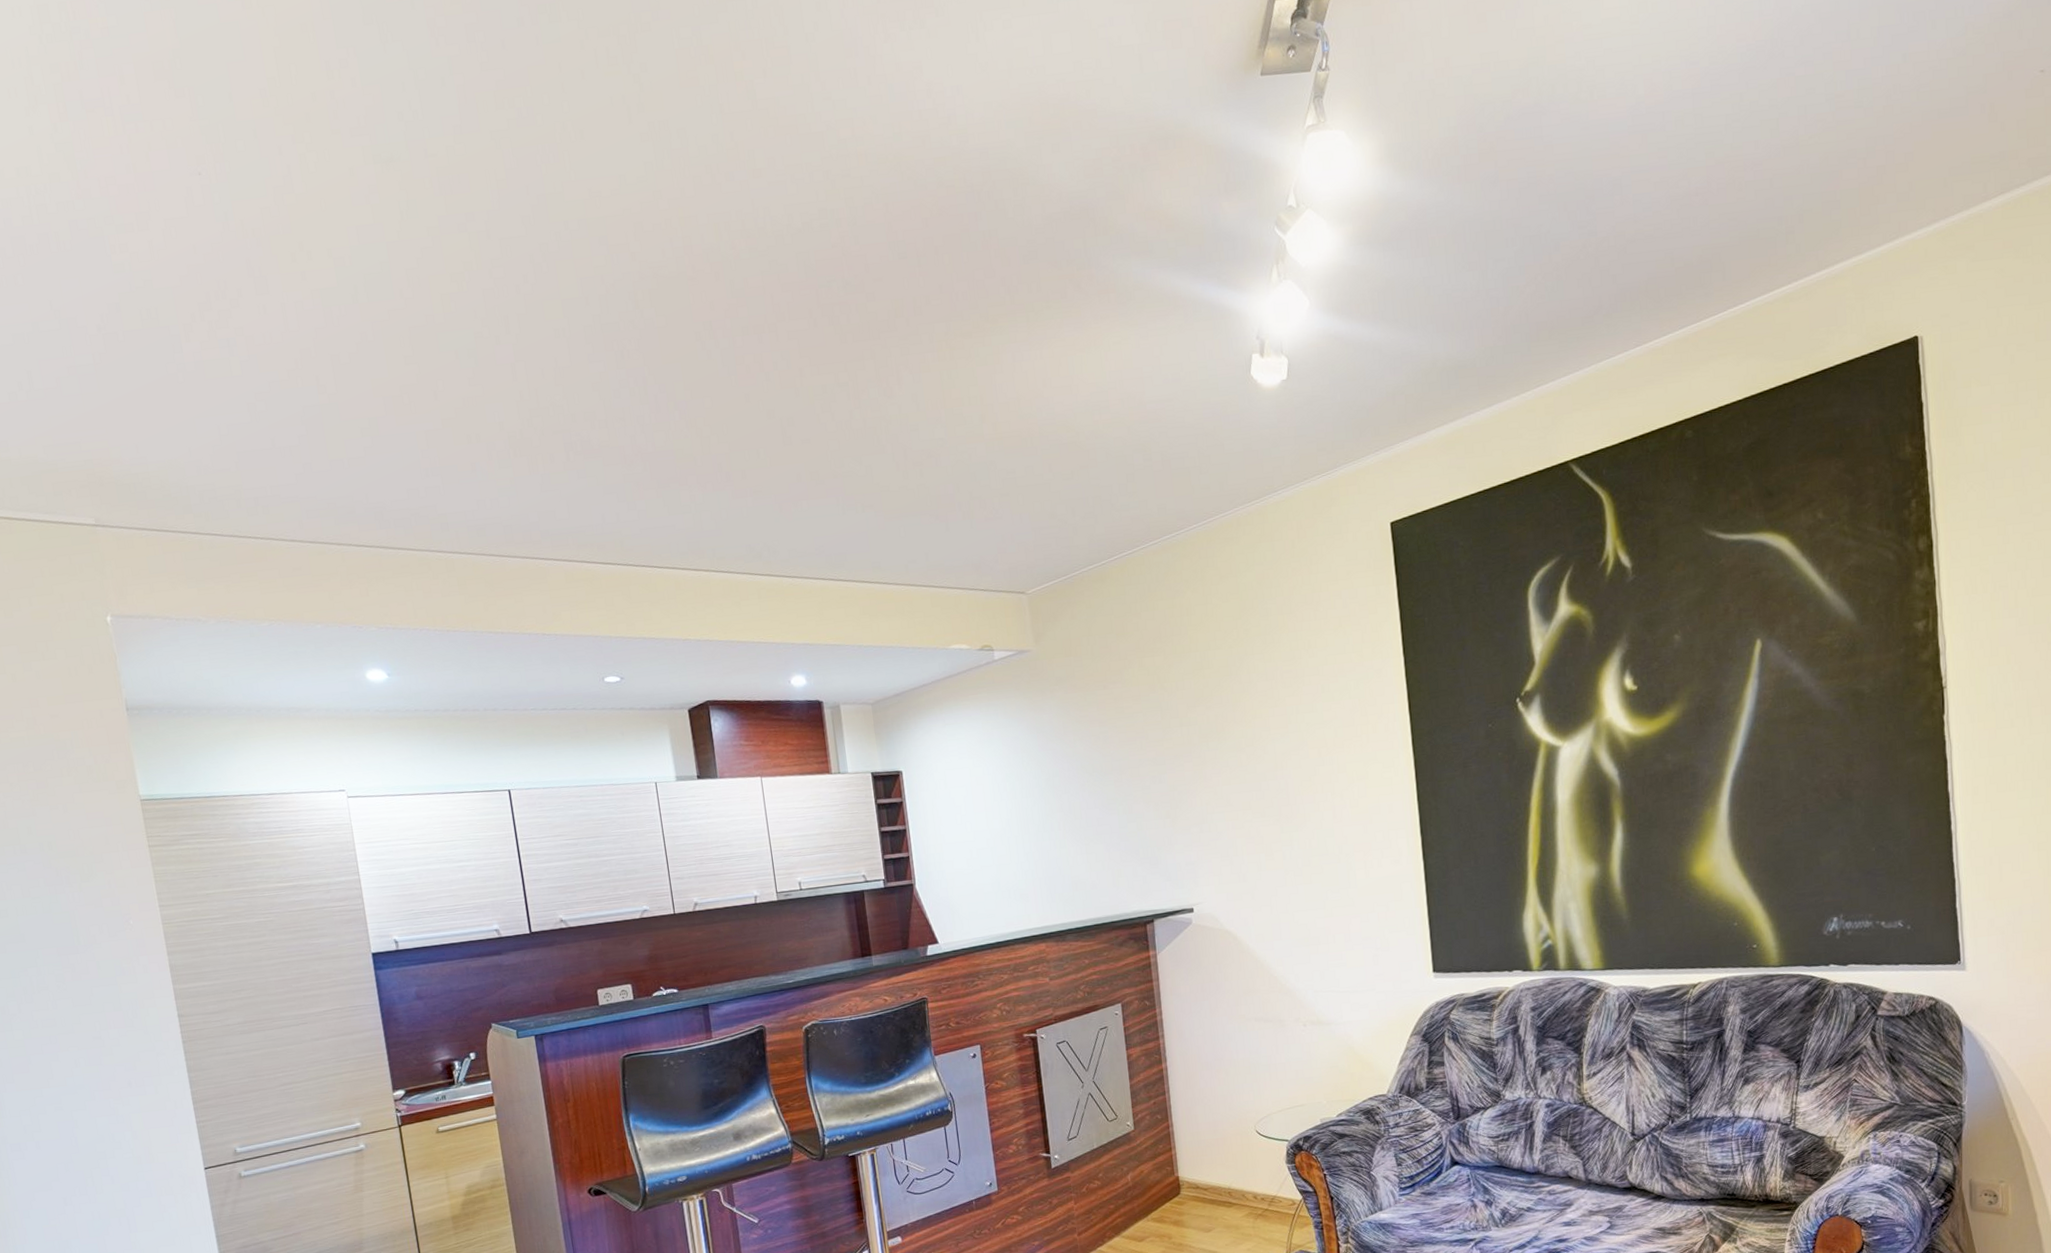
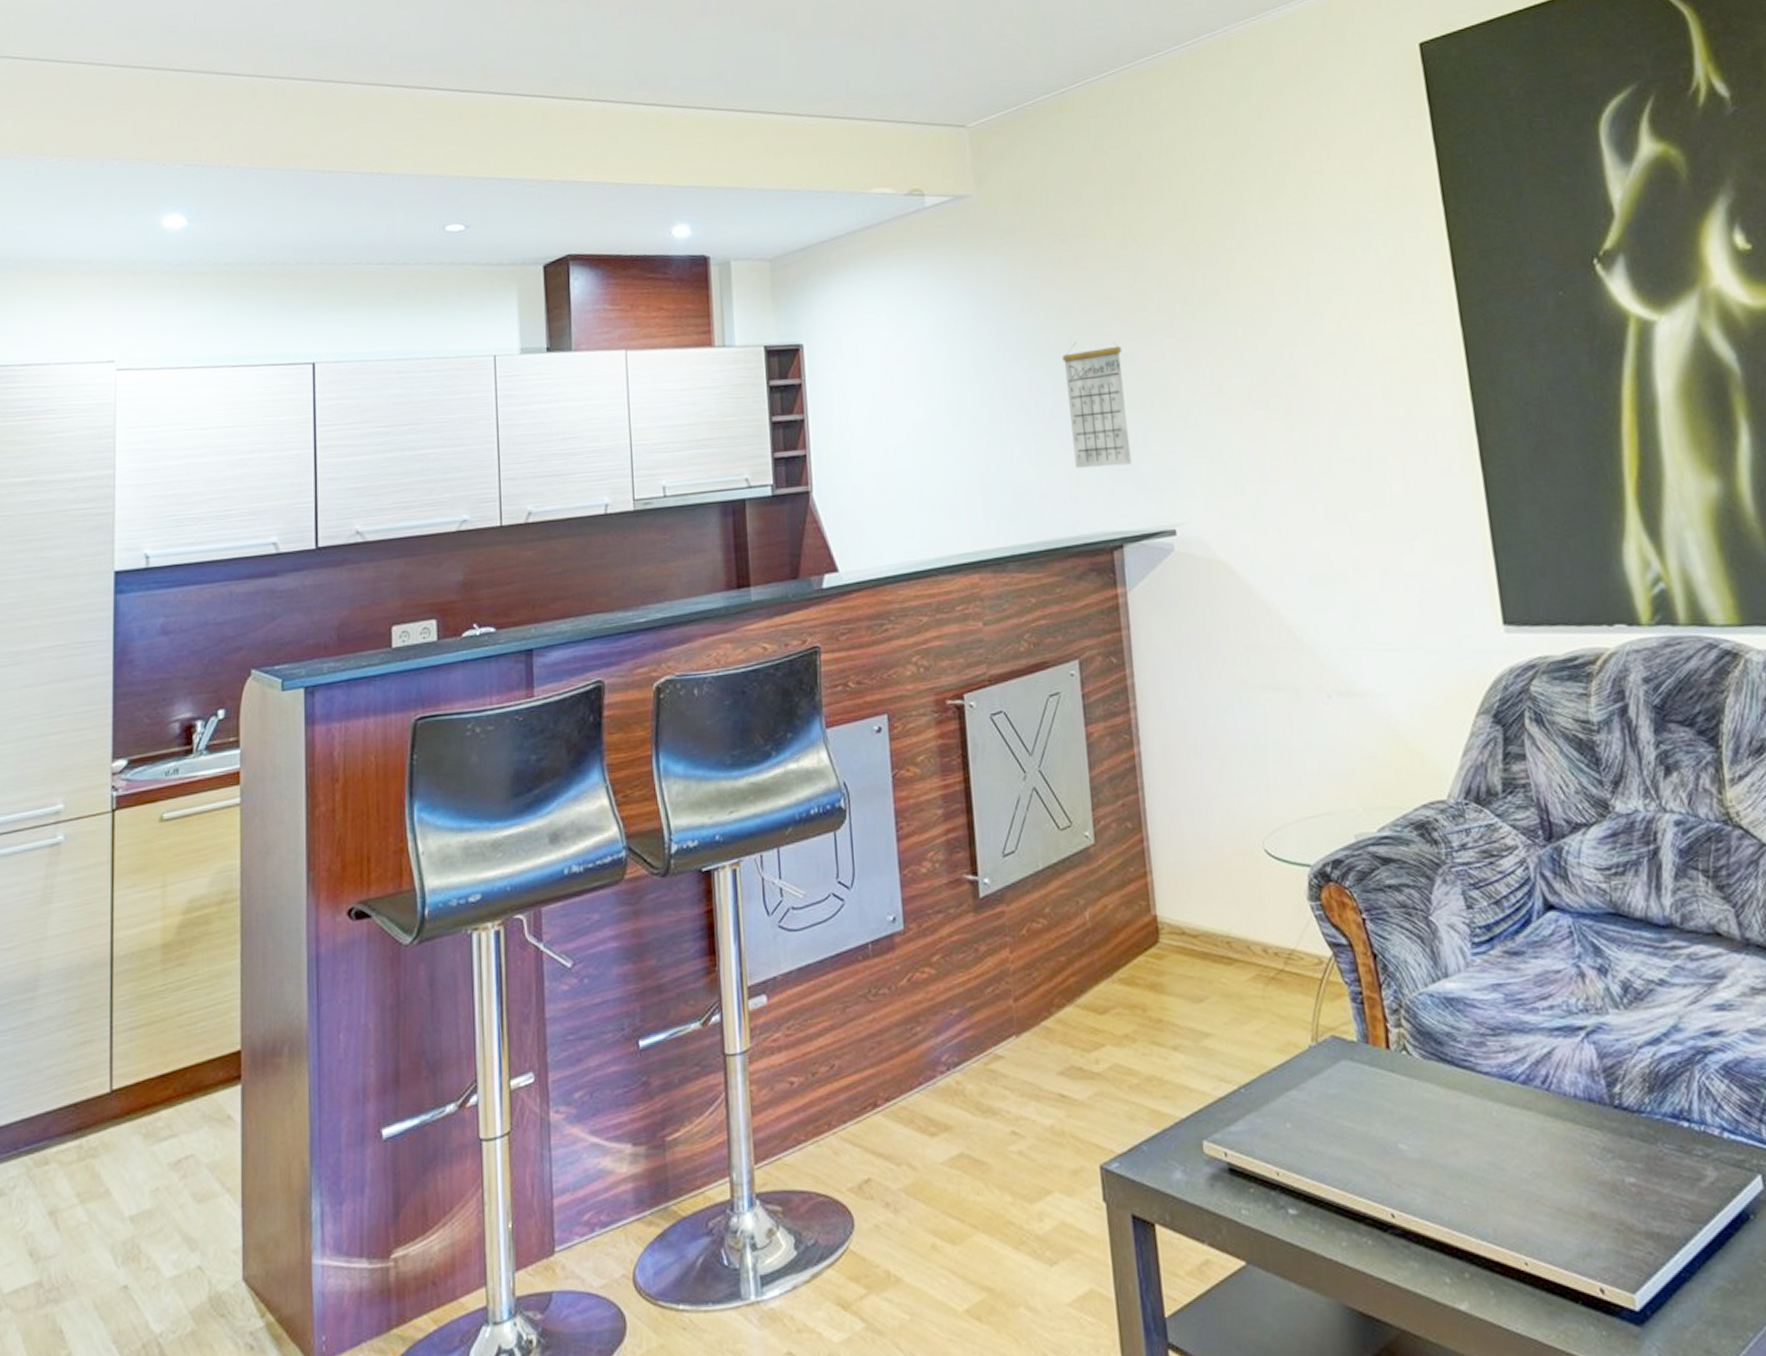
calendar: none [1106,766,1160,864] -> present [1062,341,1132,468]

